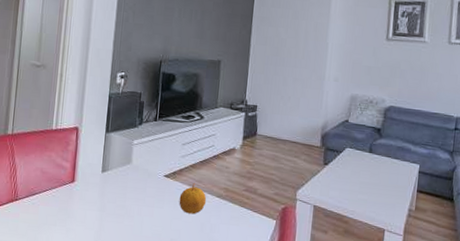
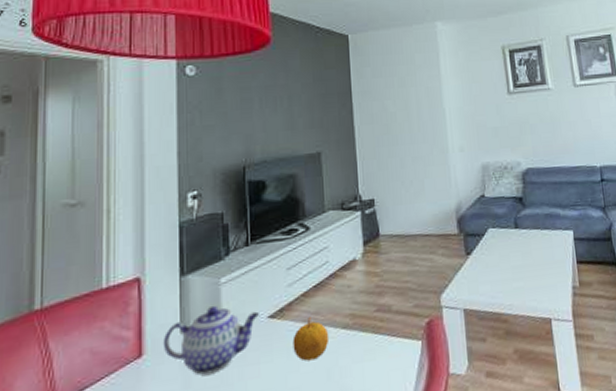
teapot: none [89,158,158,206] -> present [163,305,259,376]

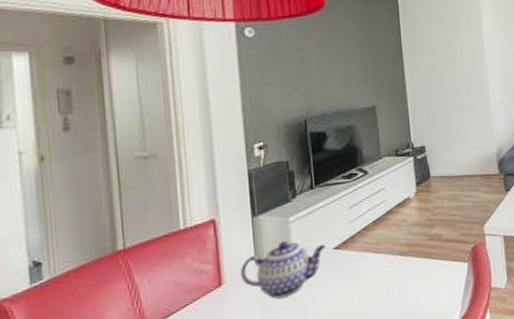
fruit: present [292,317,330,361] -> none [356,247,389,283]

